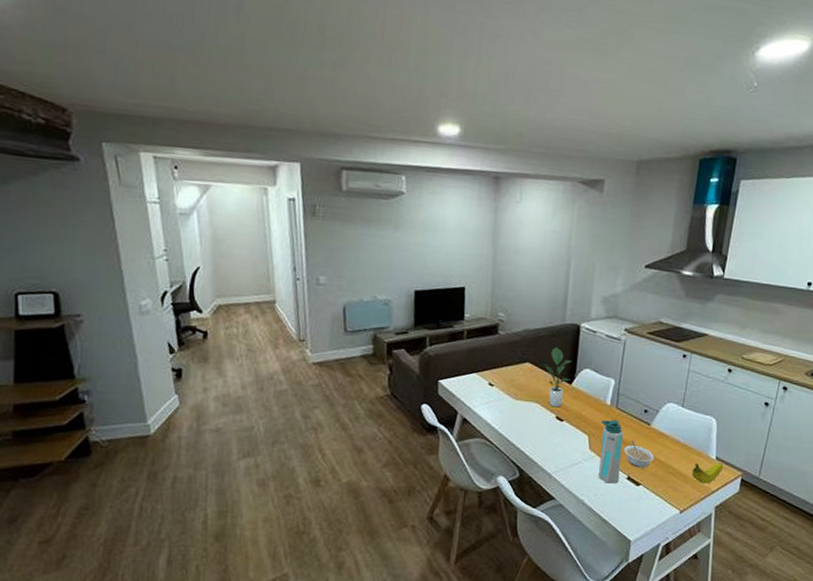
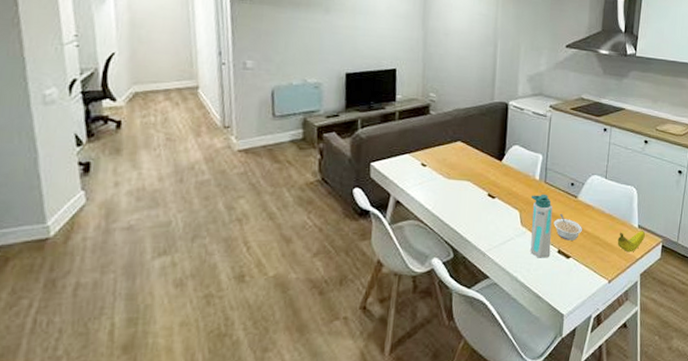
potted plant: present [544,347,572,407] -> none [475,125,502,185]

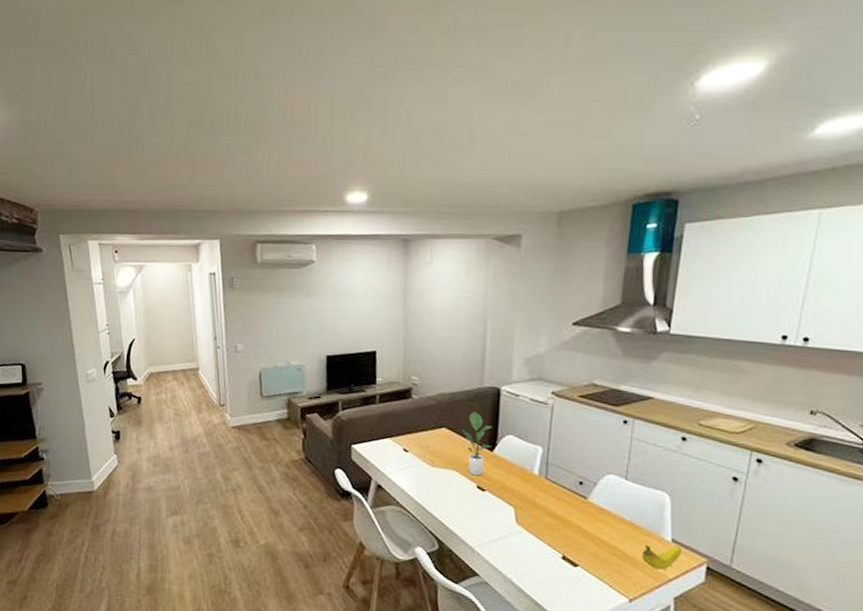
potted plant: none [475,125,502,185] -> present [462,412,493,476]
water bottle: present [530,194,553,258] -> none [528,491,555,563]
legume: present [553,214,582,240] -> none [556,516,594,547]

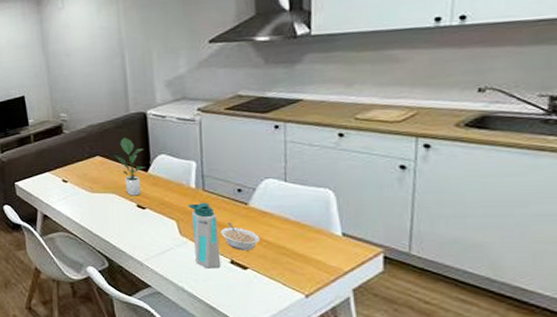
water bottle: none [528,491,555,563] -> present [187,202,221,269]
legume: none [556,516,594,547] -> present [220,223,260,250]
fruit: present [641,544,682,570] -> none [312,239,354,264]

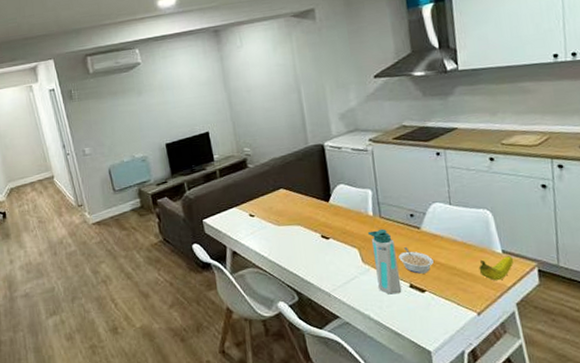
potted plant: present [115,137,146,196] -> none [298,169,327,227]
fruit: none [312,239,354,264] -> present [479,256,513,281]

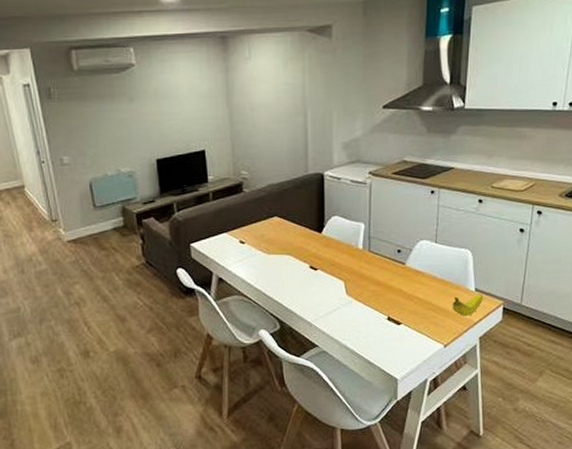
water bottle: present [367,228,402,295] -> none [355,262,380,326]
legume: present [398,247,434,274] -> none [381,282,412,307]

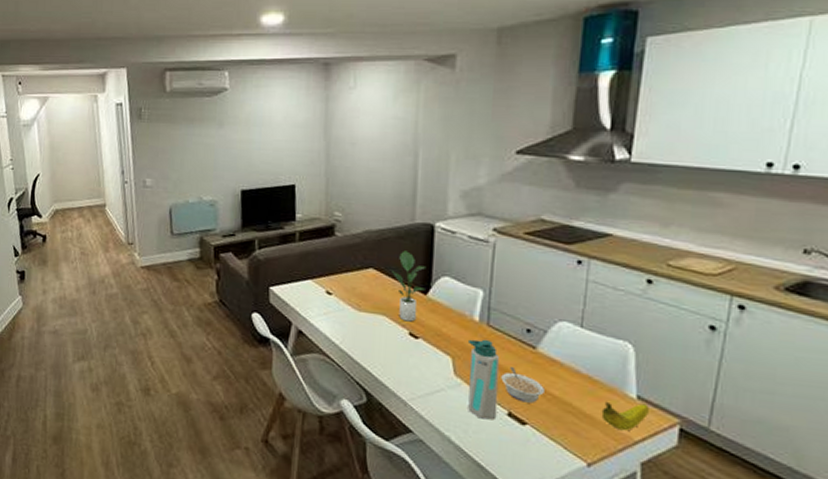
potted plant: none [293,198,320,257] -> present [392,251,427,322]
water bottle: none [355,262,380,326] -> present [467,339,499,420]
legume: none [381,282,412,307] -> present [501,367,545,403]

